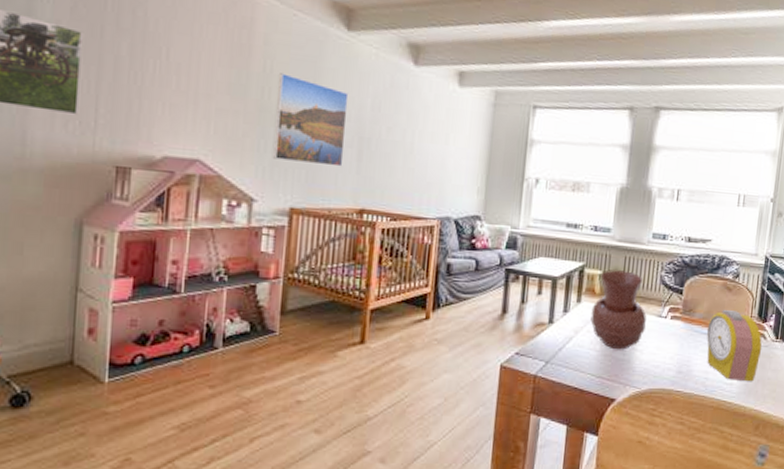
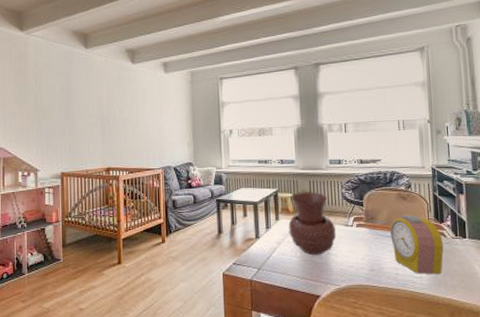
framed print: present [272,73,349,167] -> none [45,83,92,141]

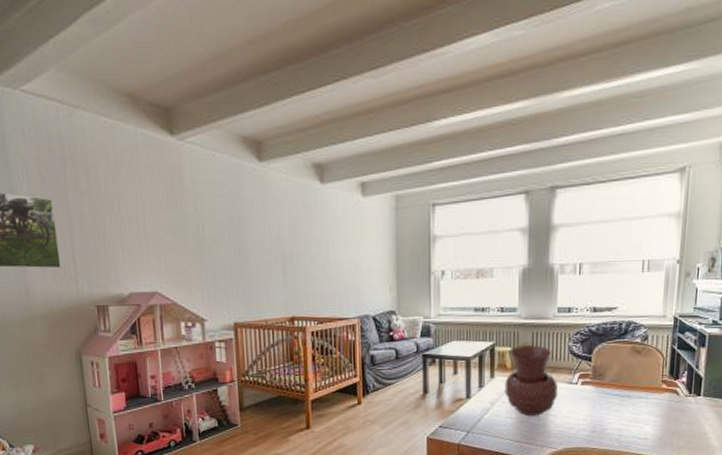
alarm clock: present [390,215,444,275] -> none [618,371,676,436]

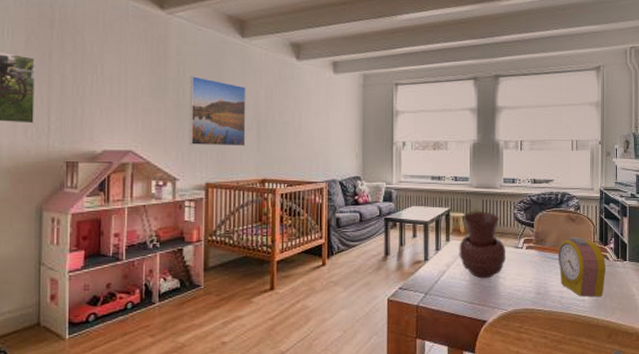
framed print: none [208,209,272,284] -> present [189,76,246,146]
alarm clock: none [618,371,676,436] -> present [557,238,606,297]

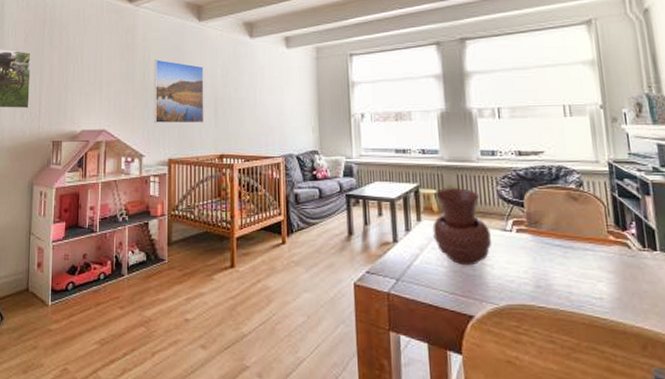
alarm clock: present [557,238,606,297] -> none [558,220,629,296]

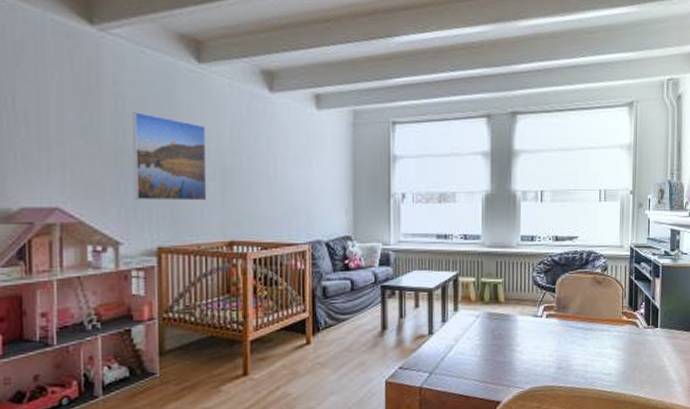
vase: present [433,187,491,266] -> none [469,274,523,354]

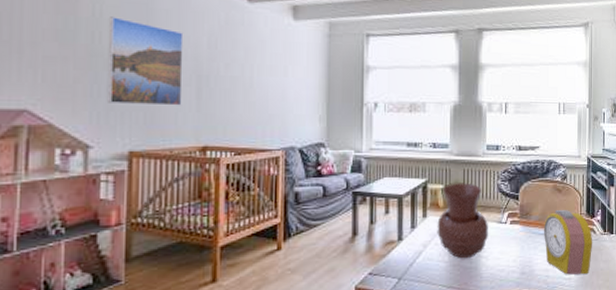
vase: none [469,274,523,354] -> present [437,181,488,259]
alarm clock: none [581,303,636,370] -> present [543,210,593,275]

